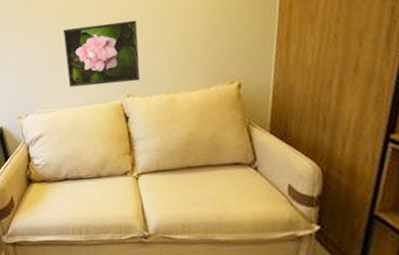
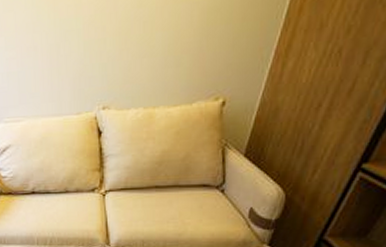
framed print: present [62,20,140,87] -> none [35,15,123,95]

